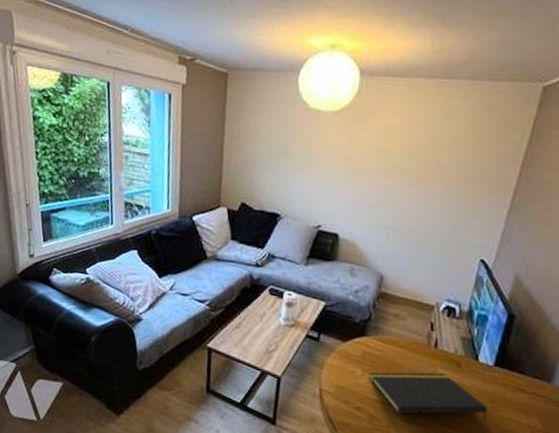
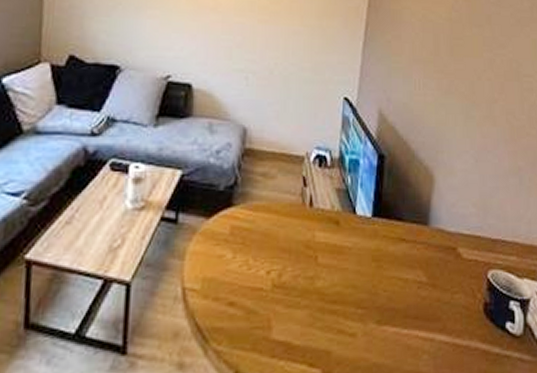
notepad: present [368,372,488,423] -> none [240,237,374,299]

